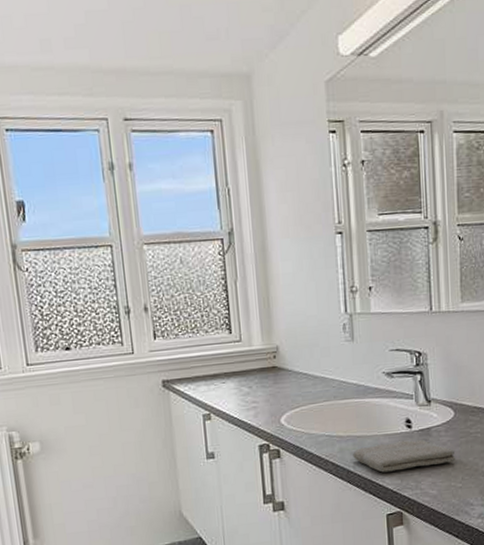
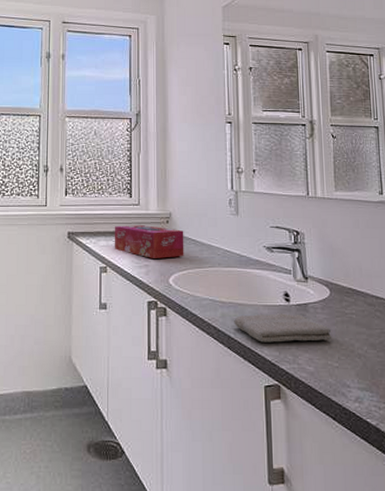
tissue box: none [214,363,296,399] -> present [114,225,184,258]

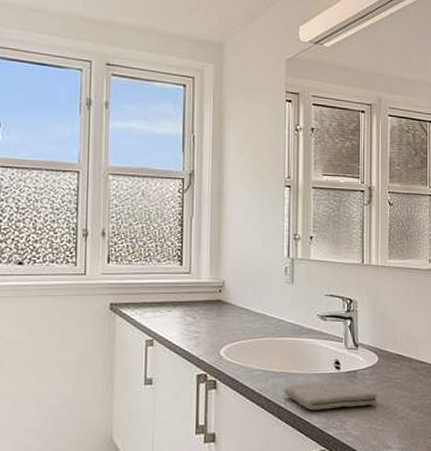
tissue box: present [114,225,184,258] -> none [161,295,237,330]

